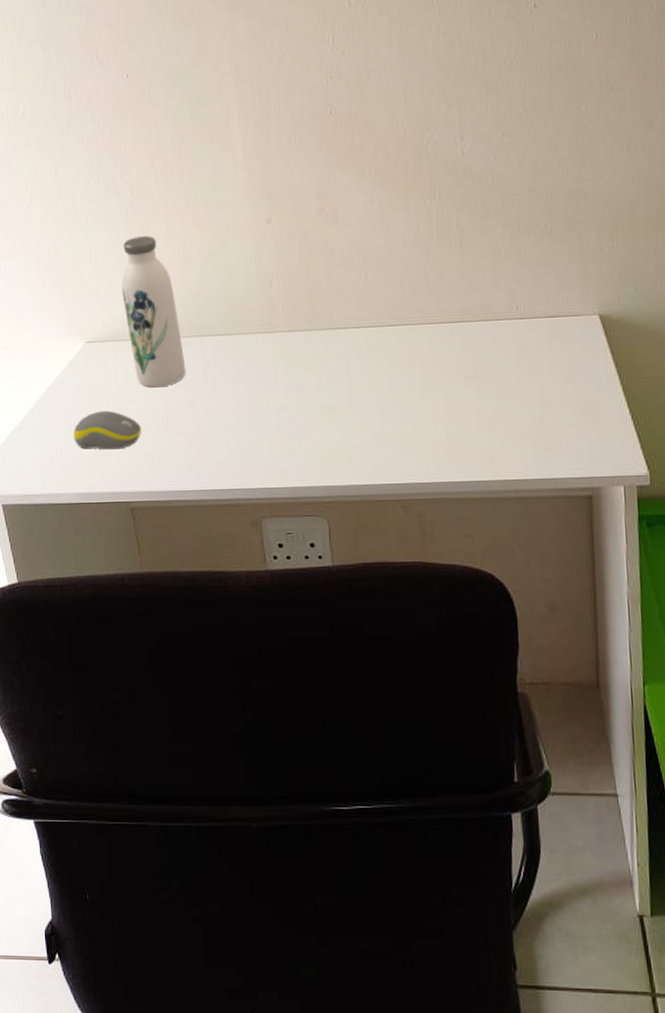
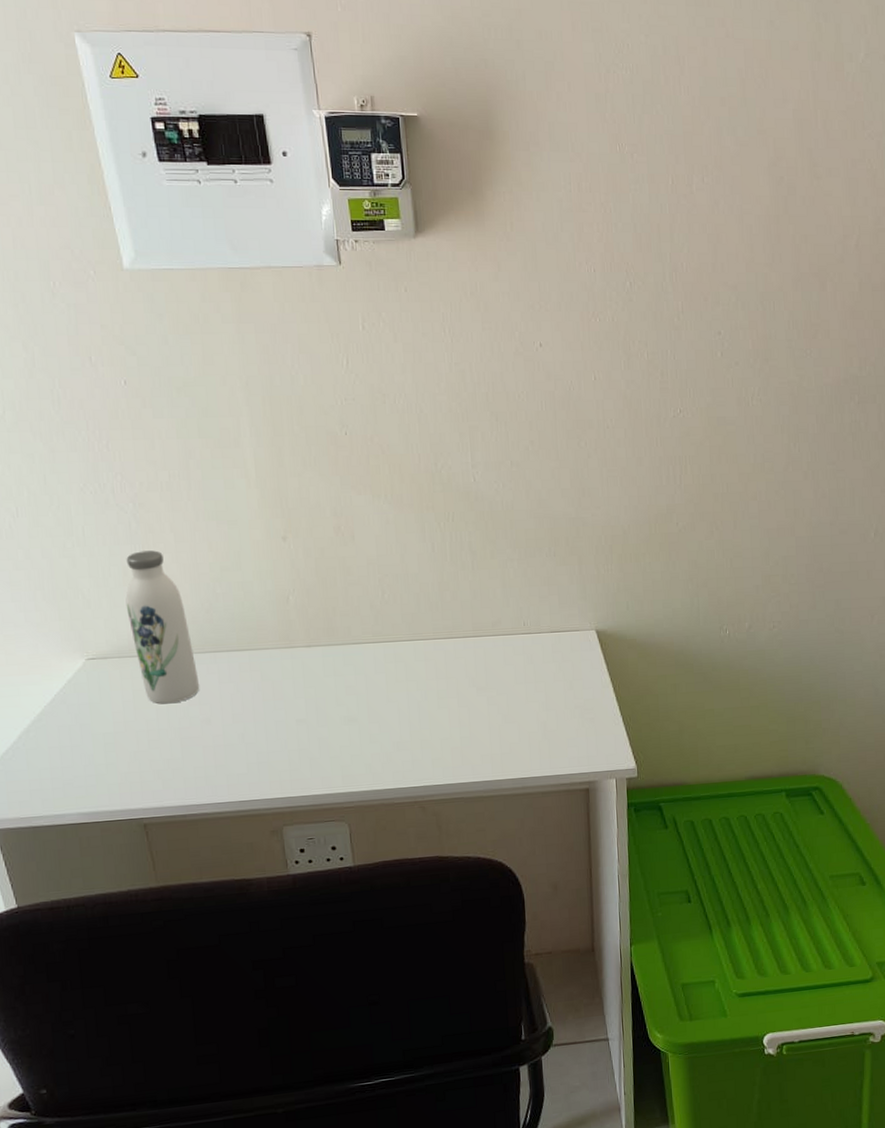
computer mouse: present [73,410,142,450] -> none [75,728,154,768]

